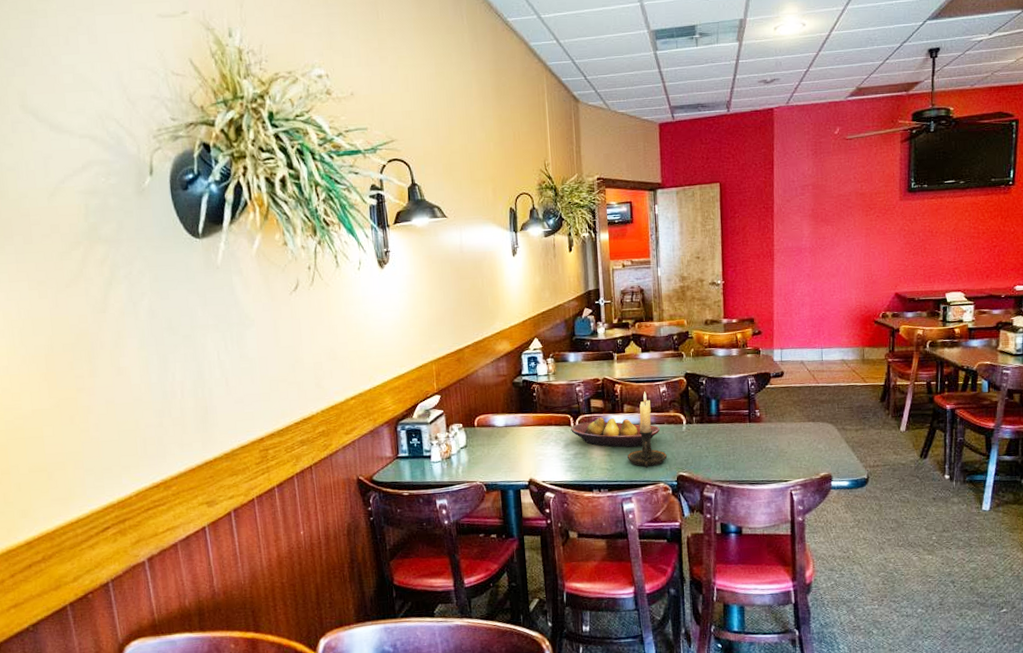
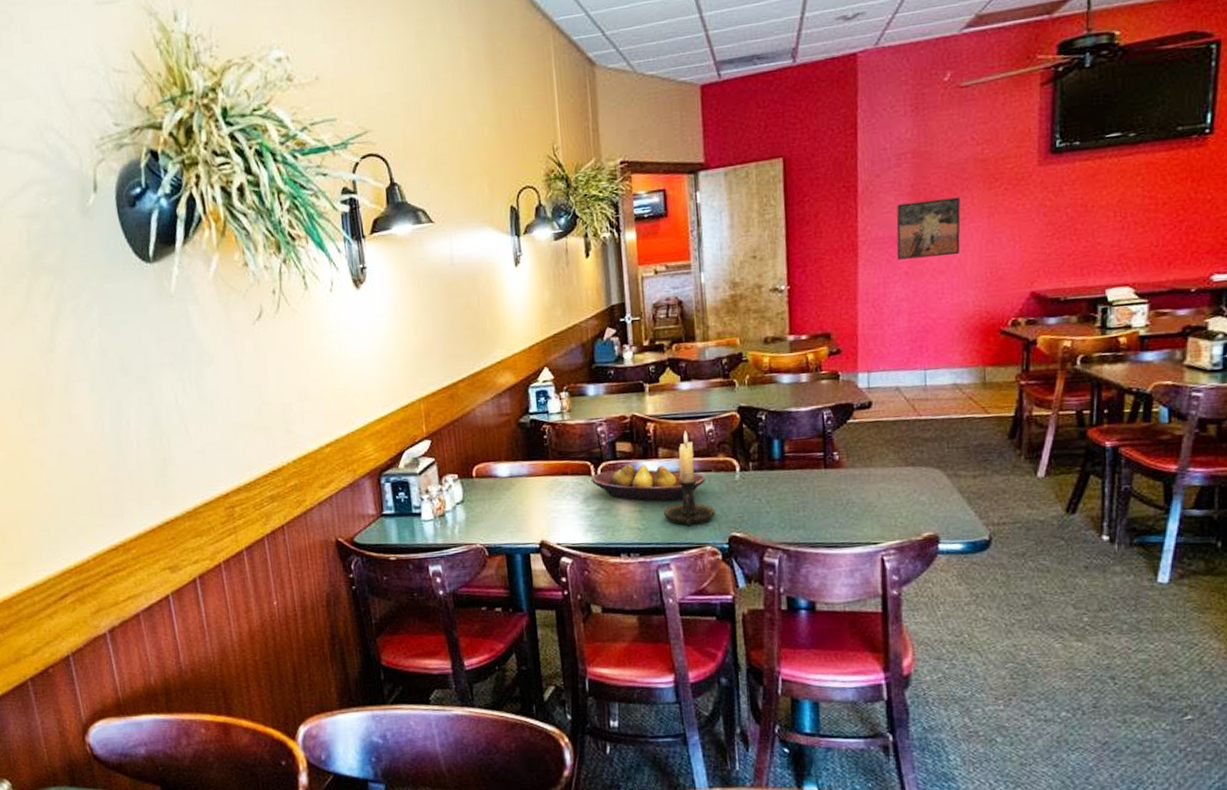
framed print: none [801,220,847,265] -> present [896,197,961,260]

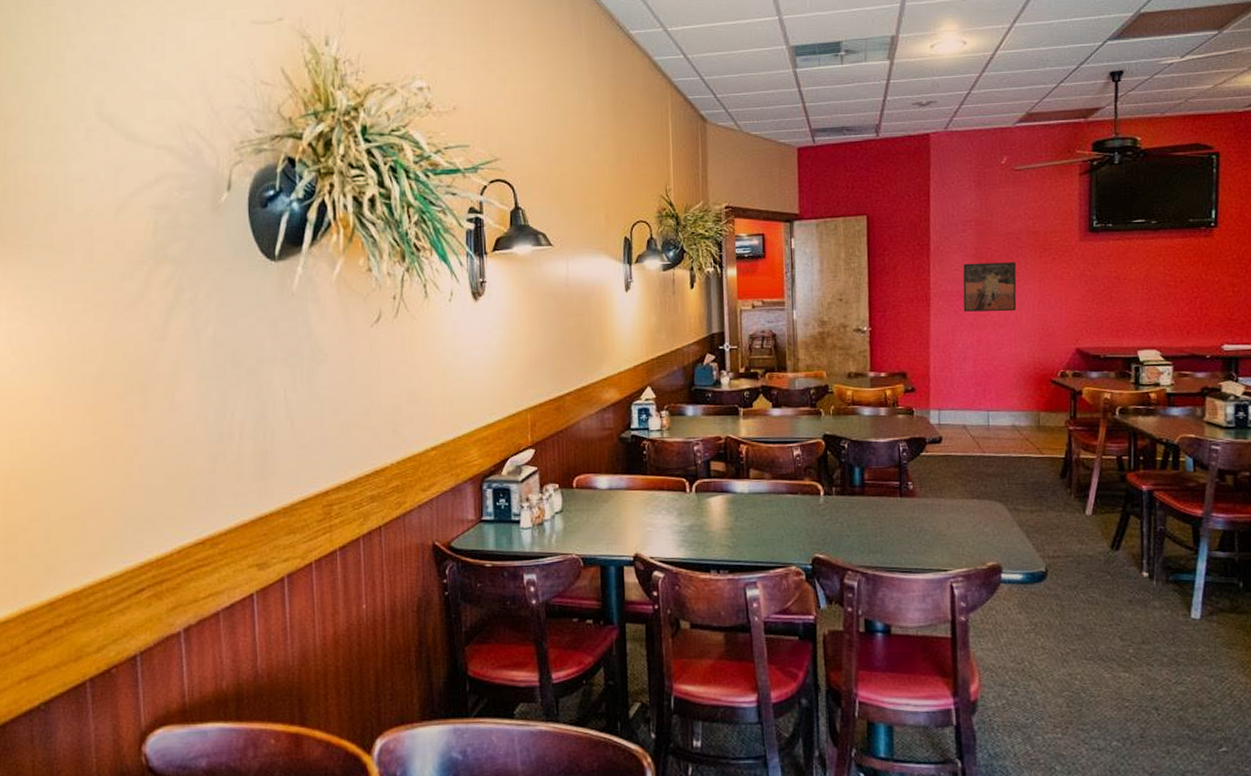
fruit bowl: present [591,464,705,502] -> none [686,483,792,521]
candle holder: present [664,431,715,527] -> none [753,454,800,546]

